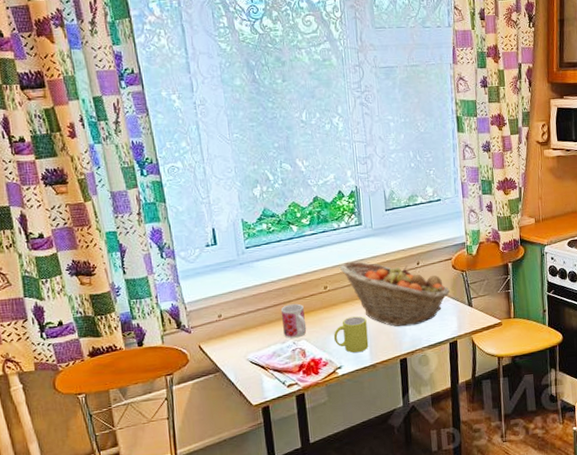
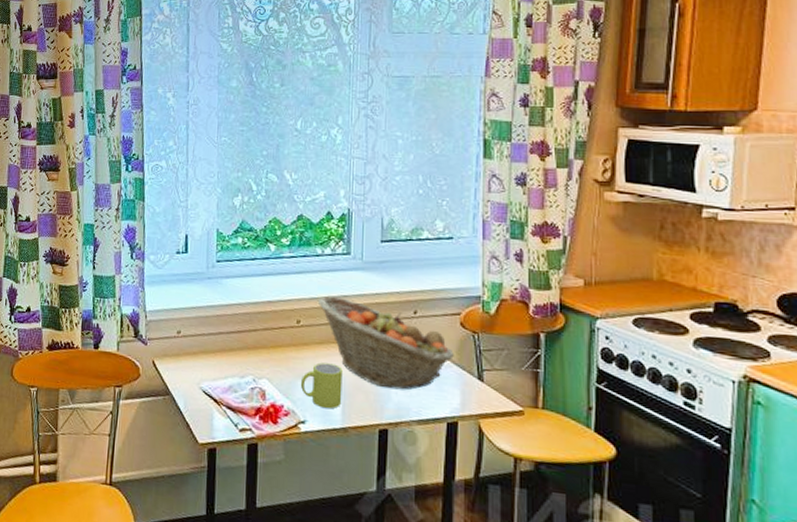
mug: present [280,303,307,338] -> none [244,333,271,374]

